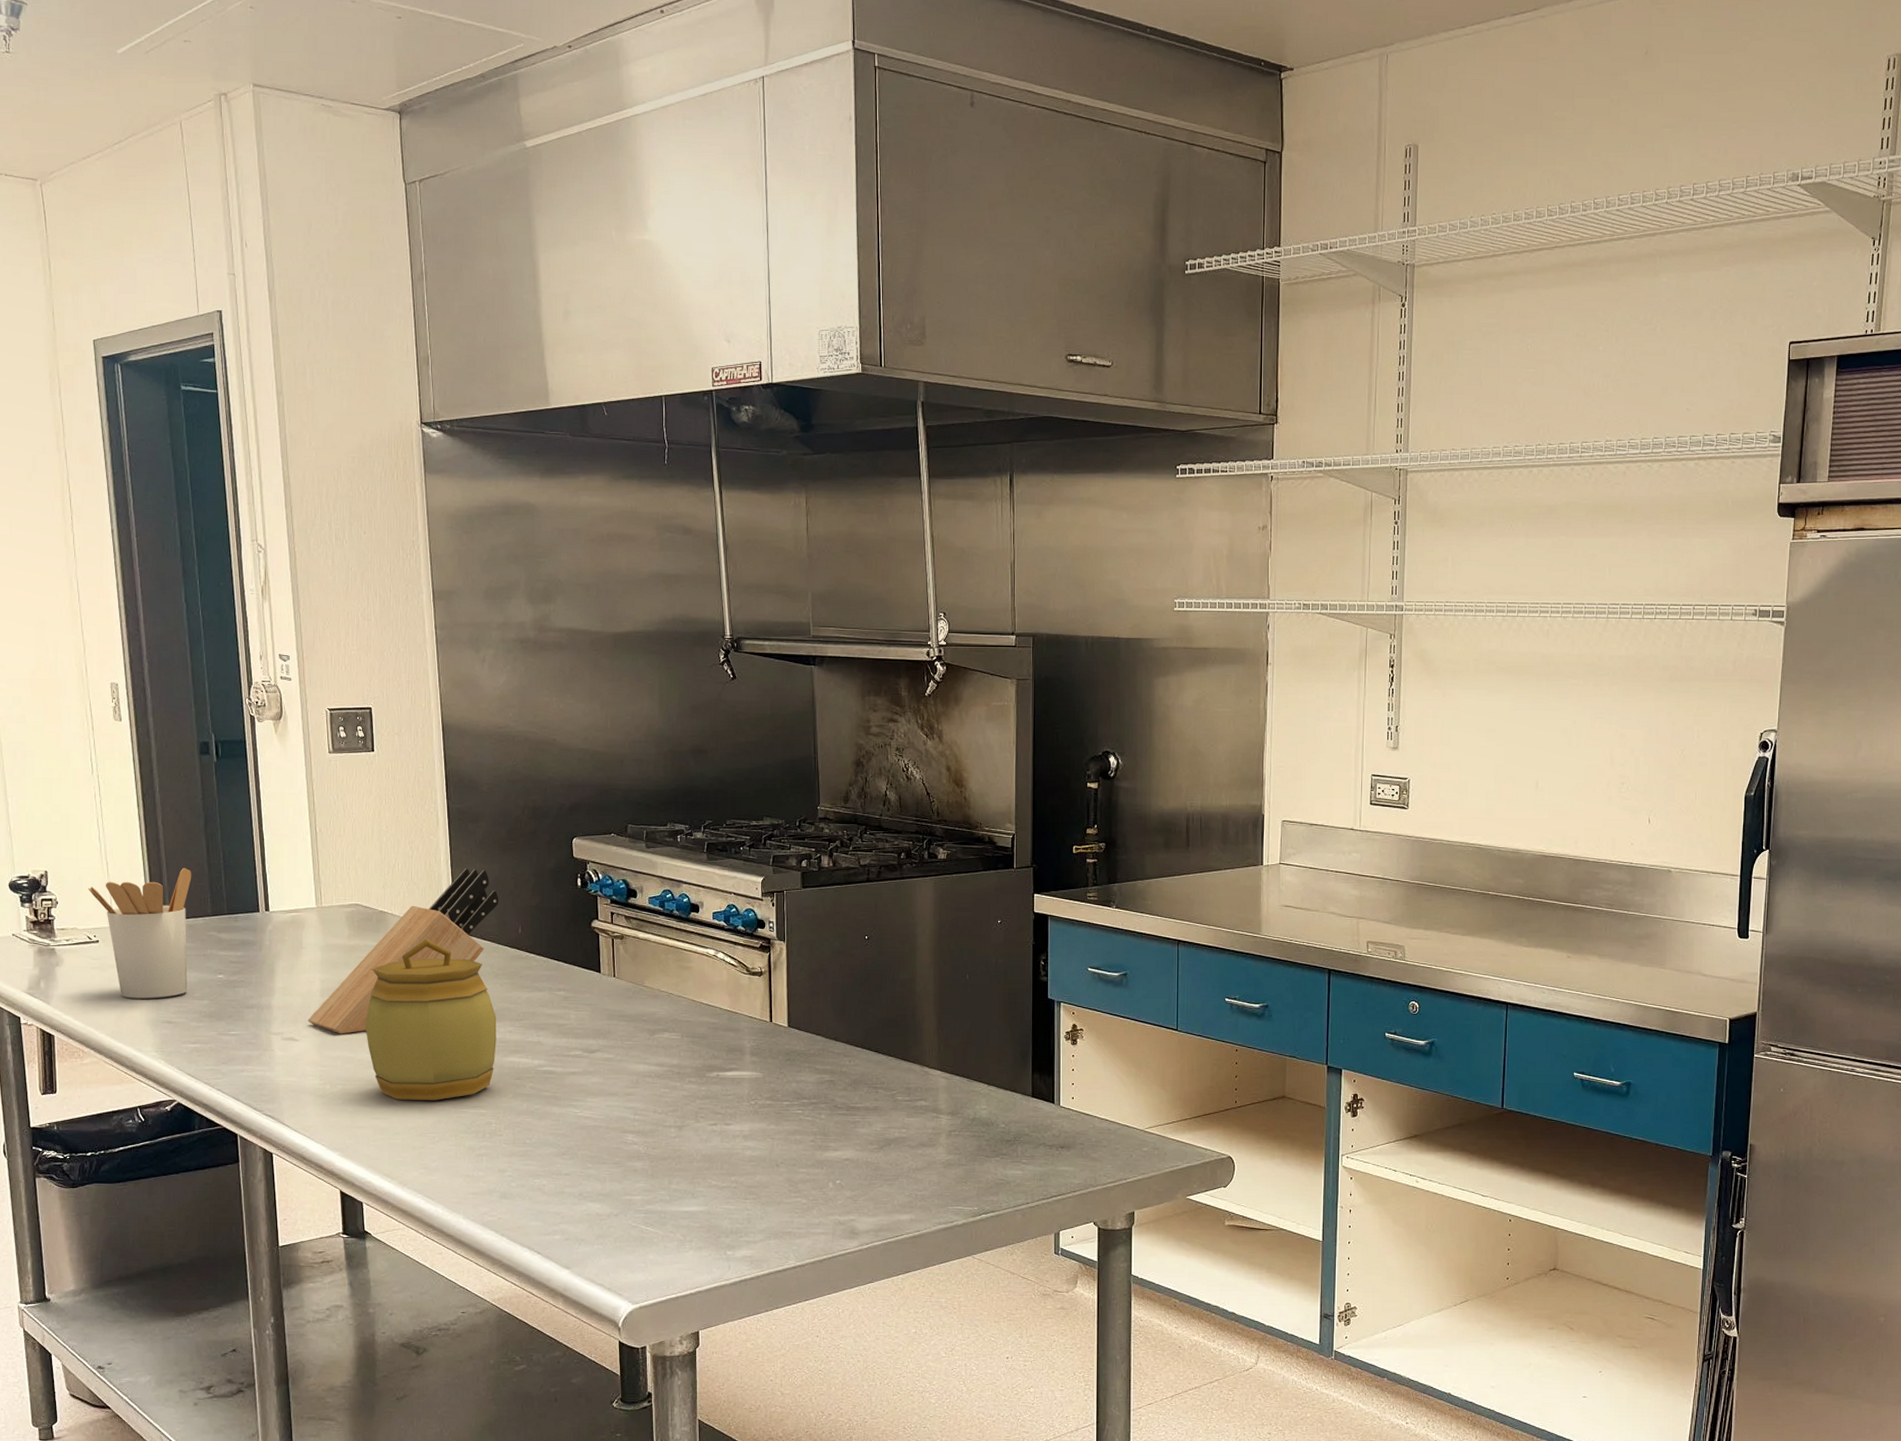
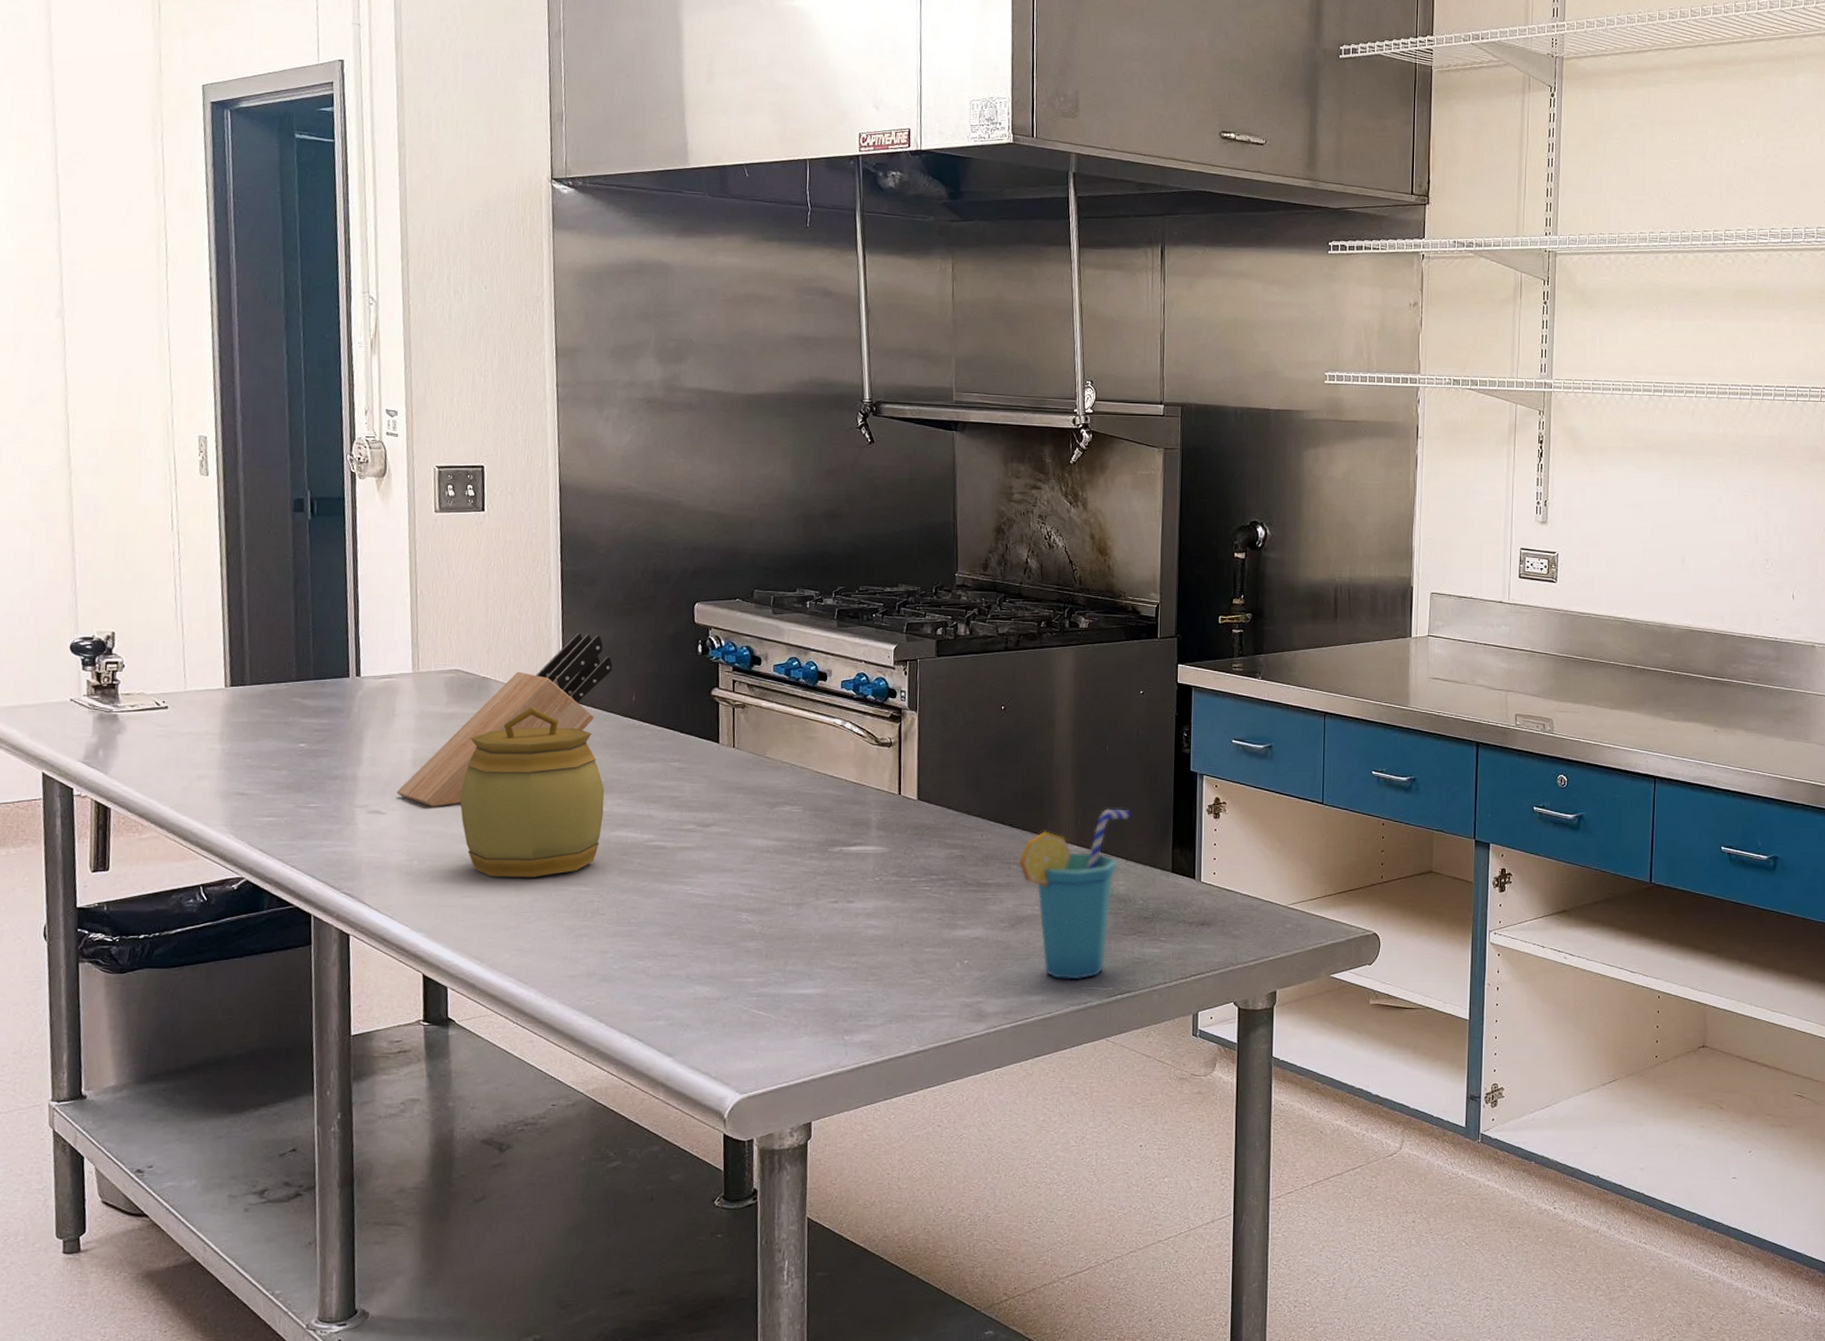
utensil holder: present [88,868,192,999] -> none [159,630,277,769]
cup: none [886,1035,991,1200] -> present [1019,809,1131,980]

